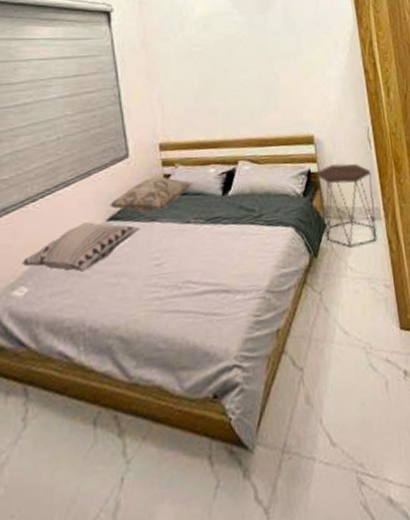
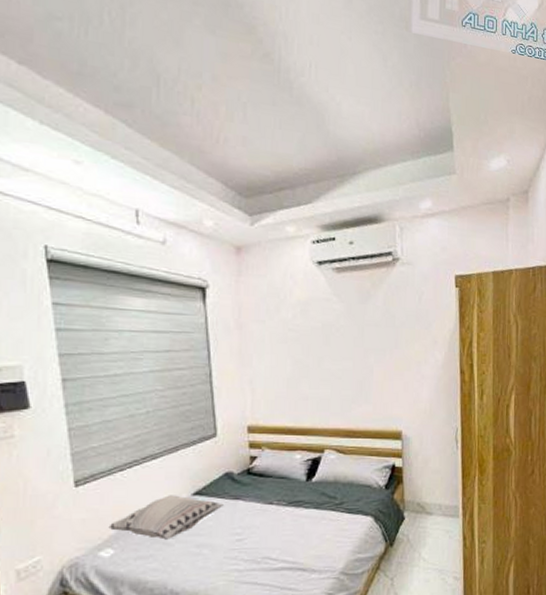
decorative pillow: present [110,176,193,213] -> none [195,458,278,491]
side table: present [316,163,376,248] -> none [400,460,455,540]

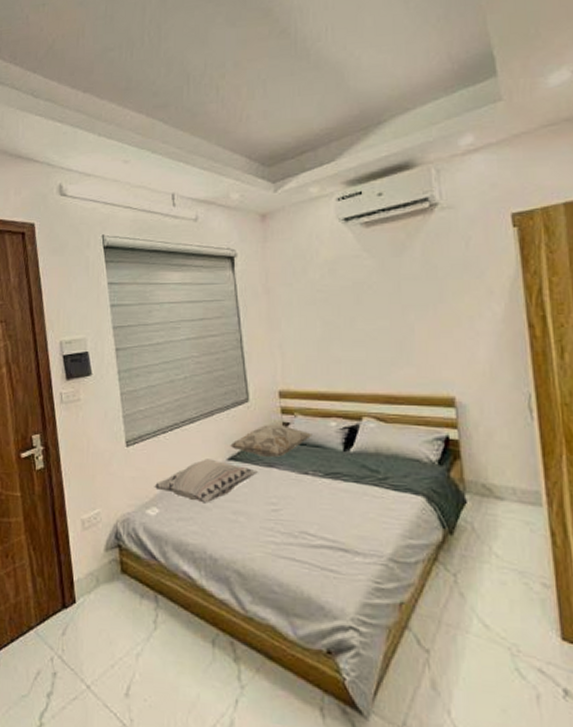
decorative pillow: none [195,458,278,491] -> present [230,424,312,458]

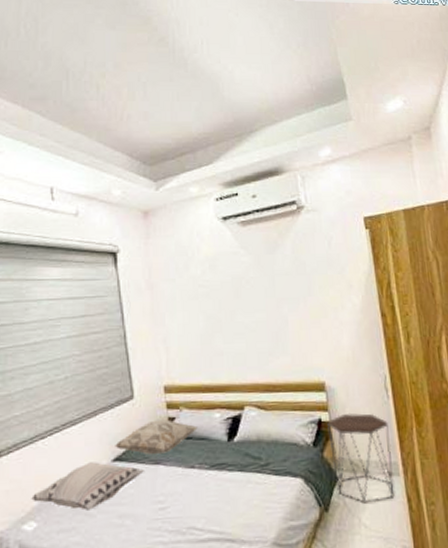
side table: none [456,432,534,532] -> present [327,413,394,504]

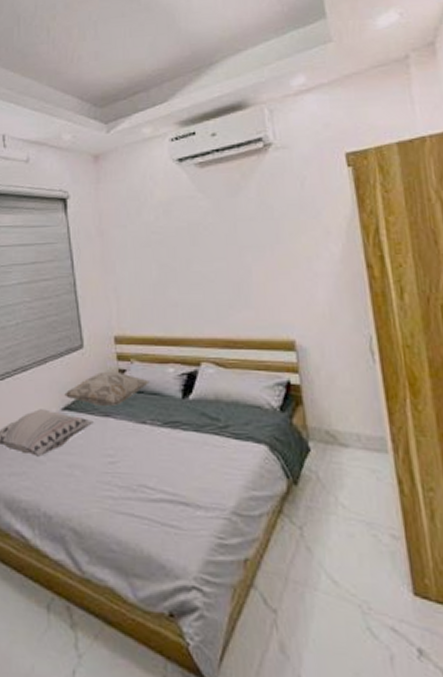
side table: present [327,413,394,504] -> none [297,376,380,481]

